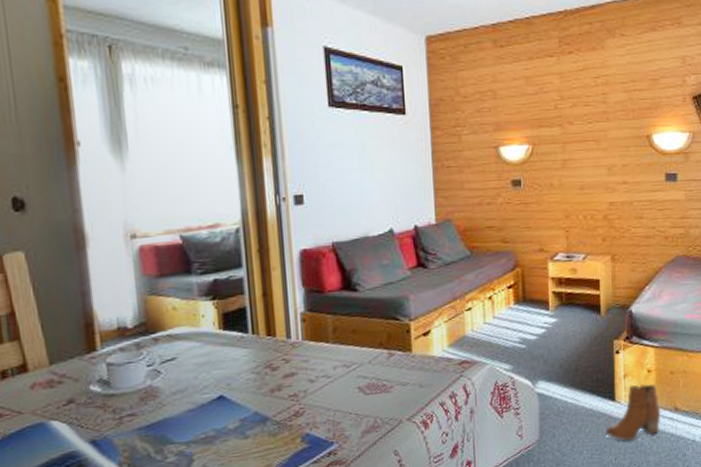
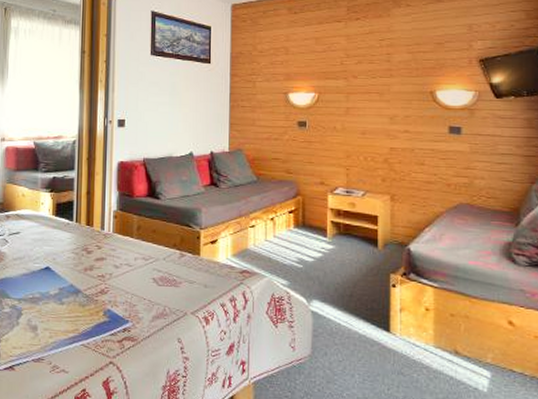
boot: present [604,384,661,441] -> none [378,321,439,374]

